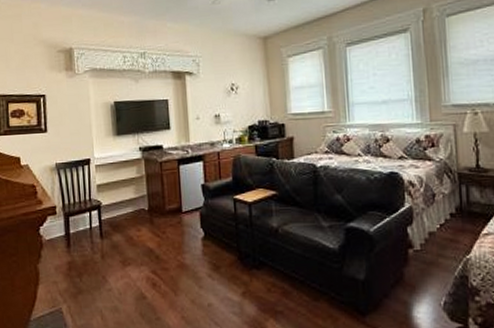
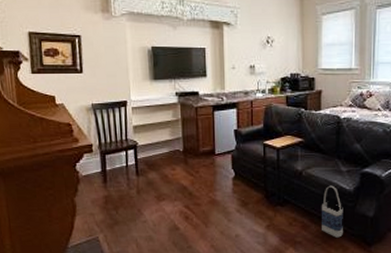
bag: none [303,243,331,306] -> present [322,185,343,238]

